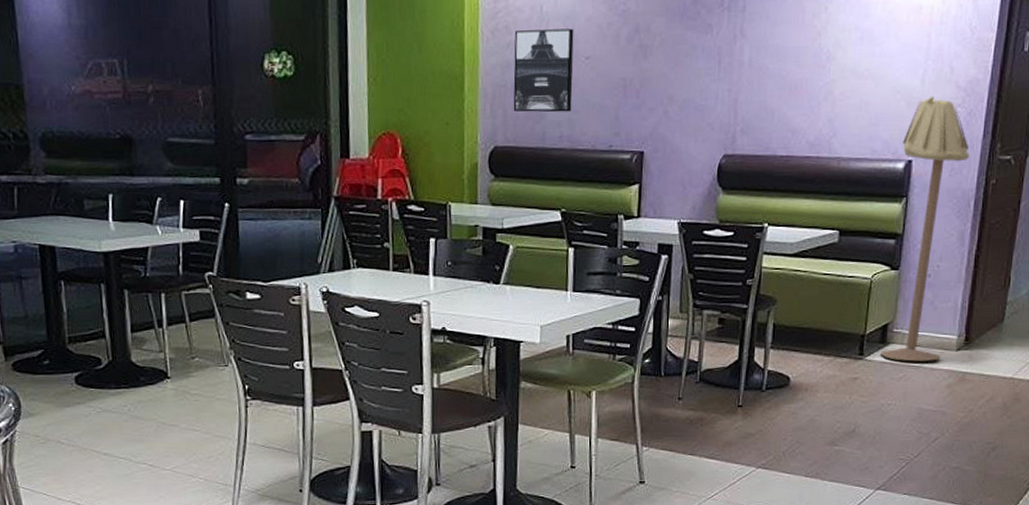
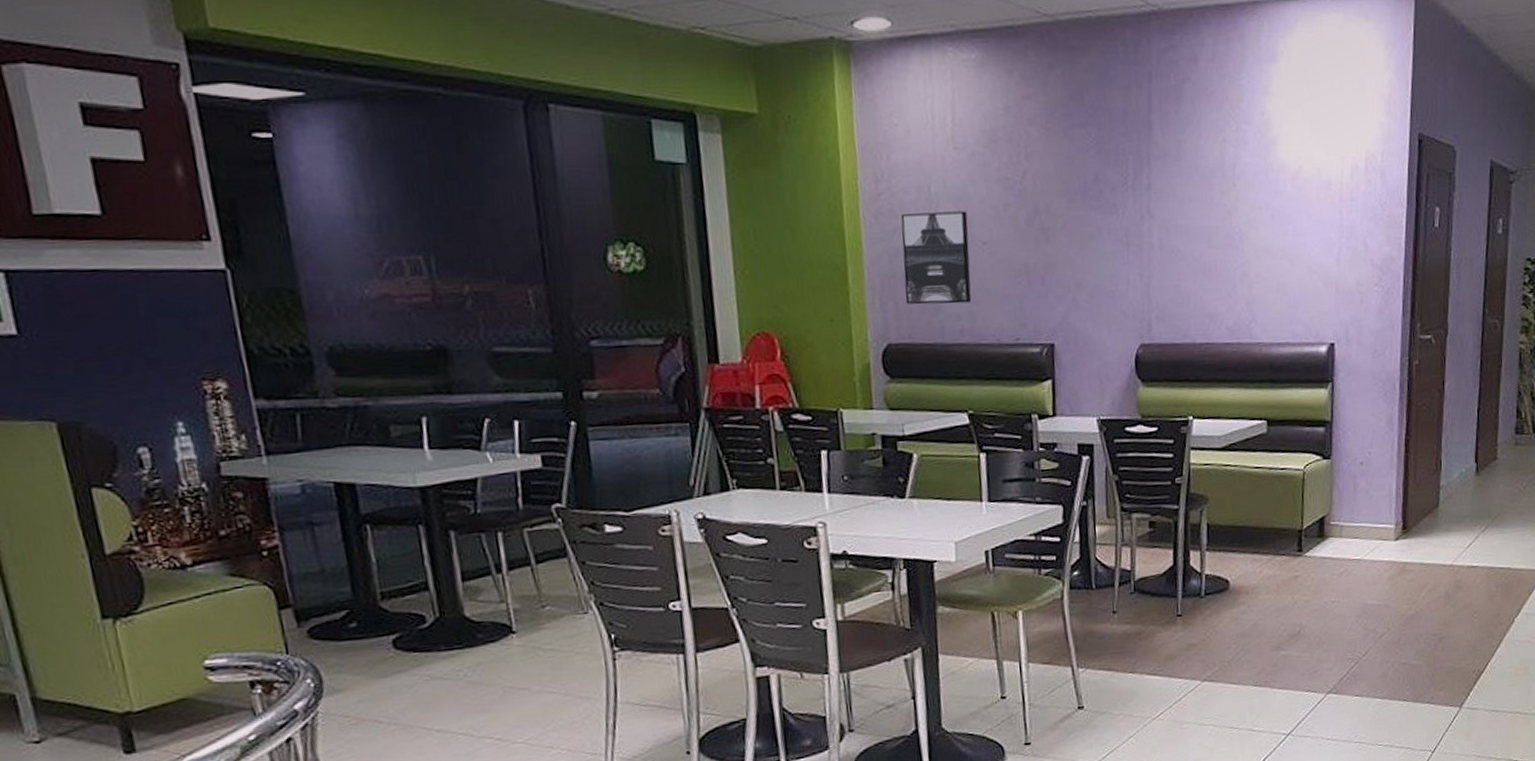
floor lamp: present [880,96,969,362] -> none [1319,275,1391,555]

